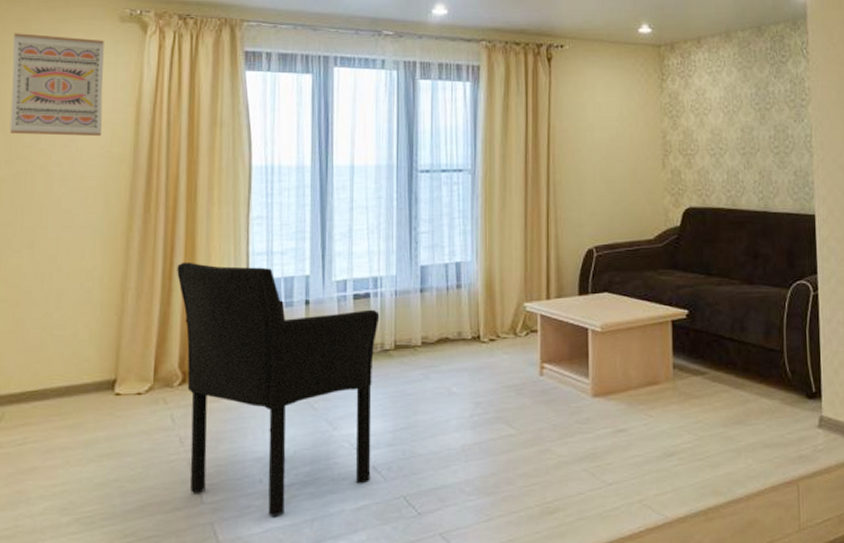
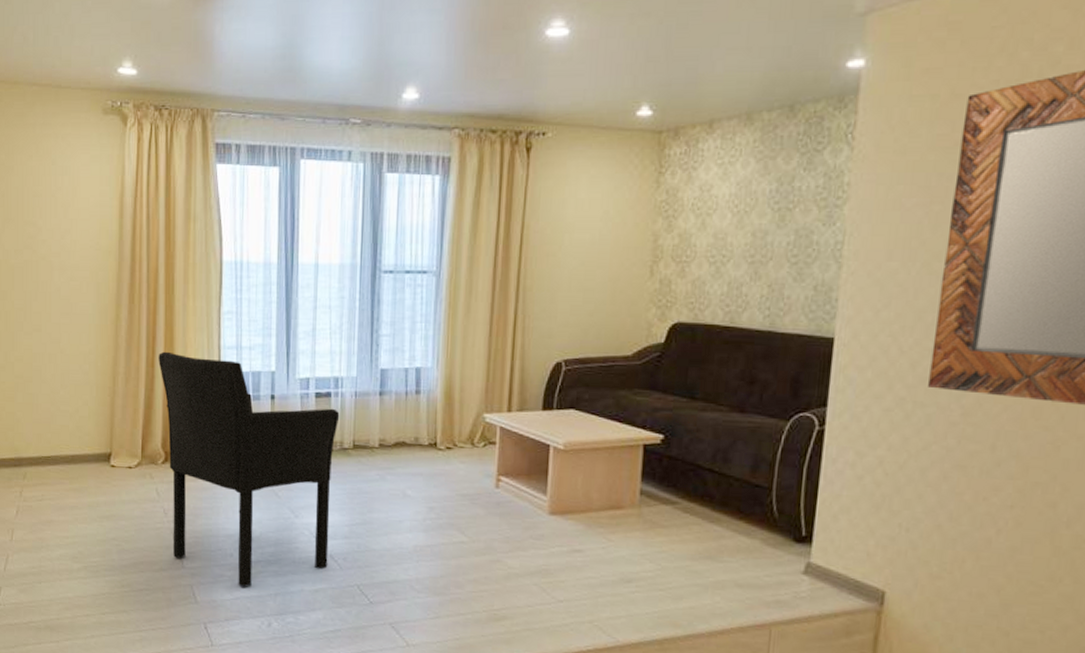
wall art: present [9,33,104,137] -> none [15,127,92,229]

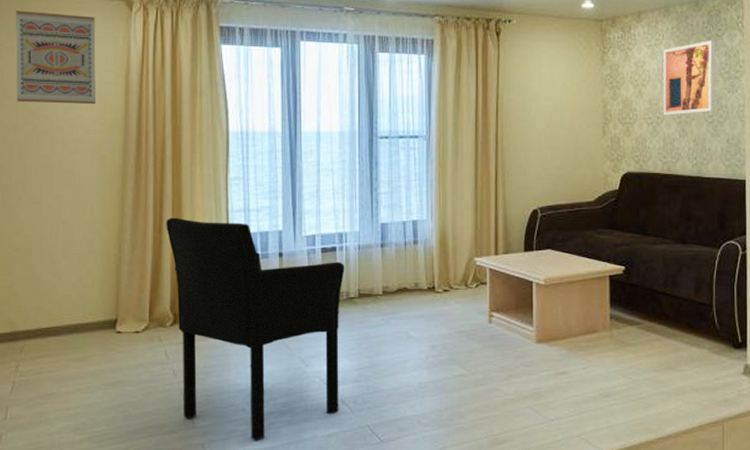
wall art: none [15,127,92,229] -> present [15,10,97,105]
wall art: none [731,157,812,254] -> present [663,41,716,116]

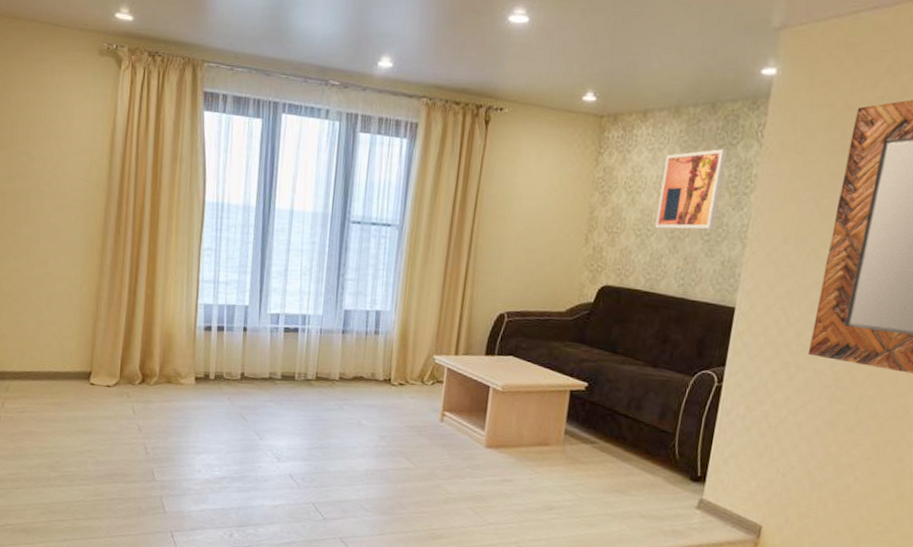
wall art: present [15,10,97,105] -> none [10,60,86,162]
armchair: present [166,217,345,440] -> none [140,281,306,501]

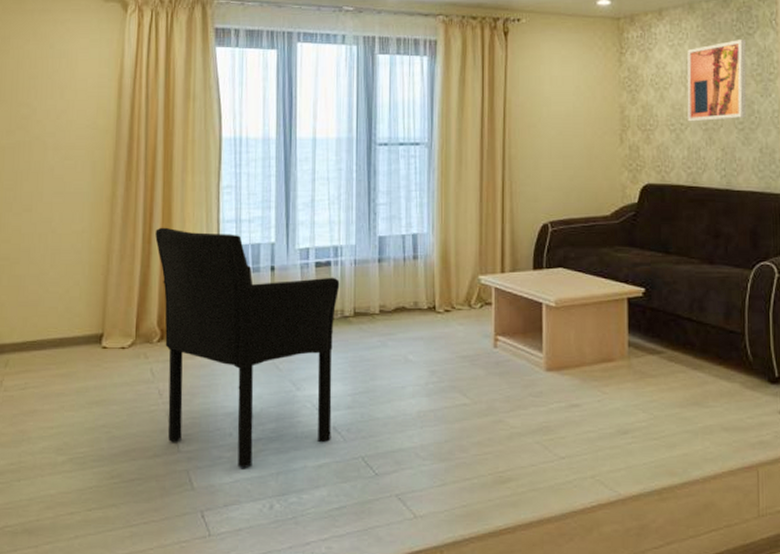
armchair: none [140,281,306,501] -> present [155,227,340,468]

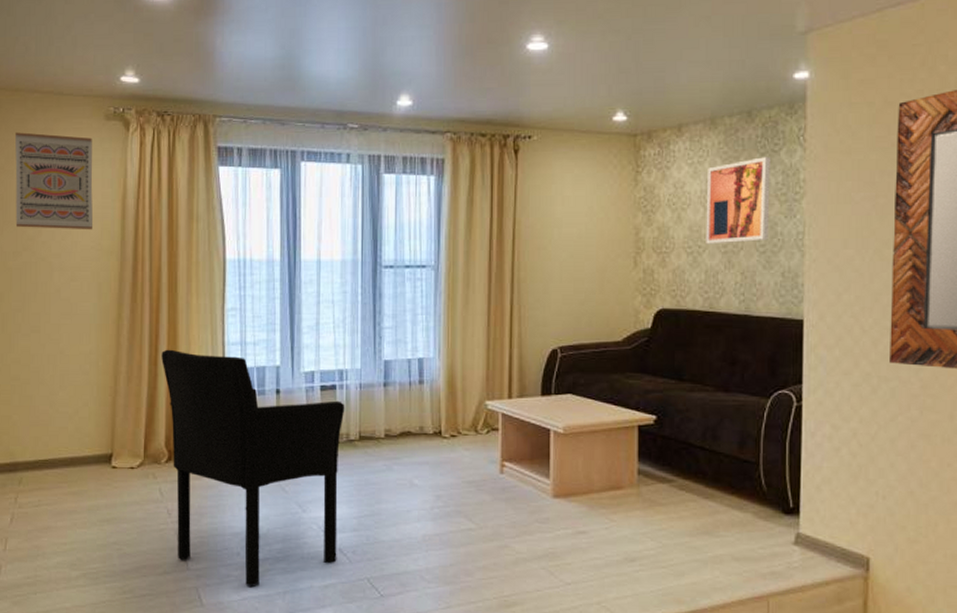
wall art: none [10,13,90,109] -> present [15,132,94,230]

